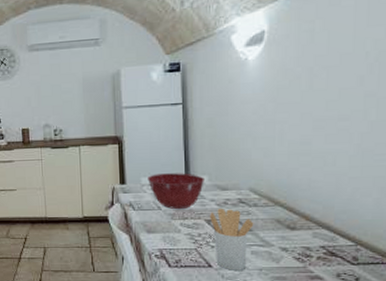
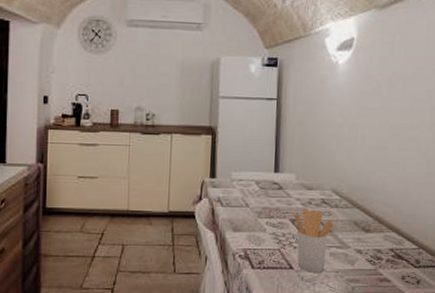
mixing bowl: present [148,173,204,209] -> none [238,169,292,207]

